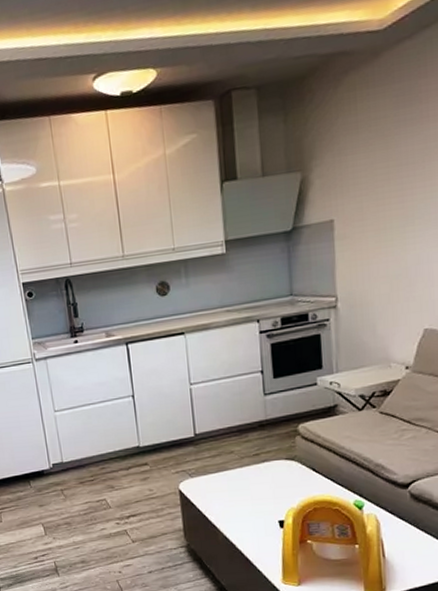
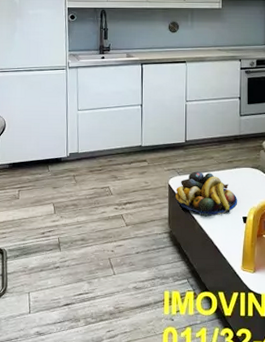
fruit bowl: none [189,470,271,524] -> present [175,171,238,217]

